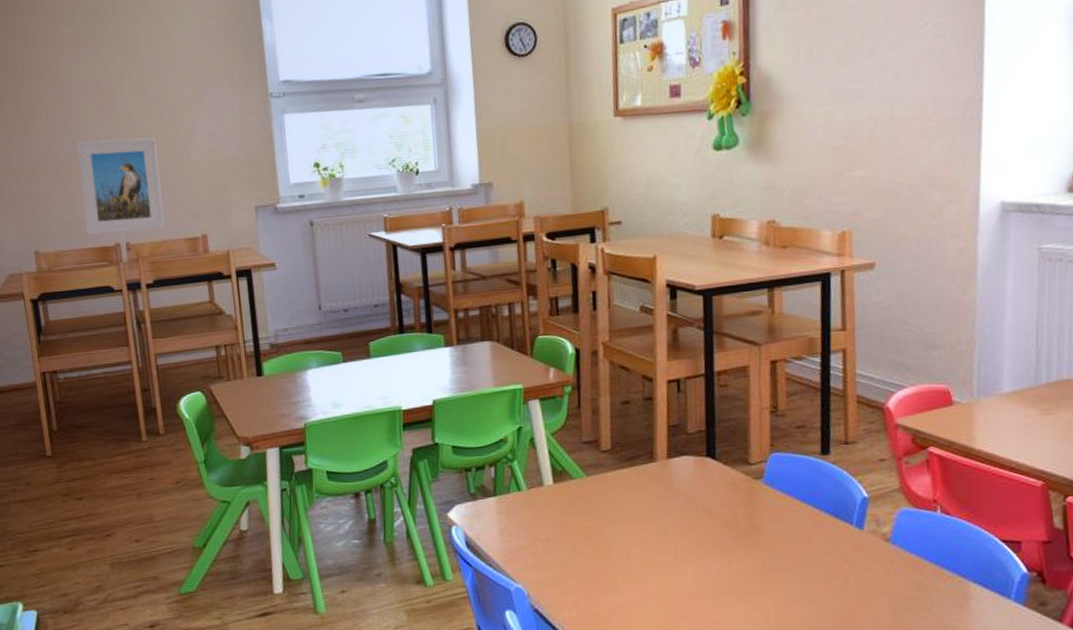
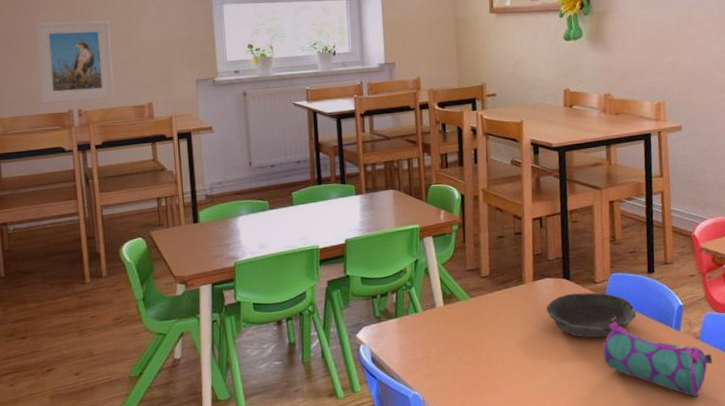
bowl: none [684,475,805,533] -> present [546,292,637,338]
pencil case: none [757,514,908,614] -> present [602,322,713,397]

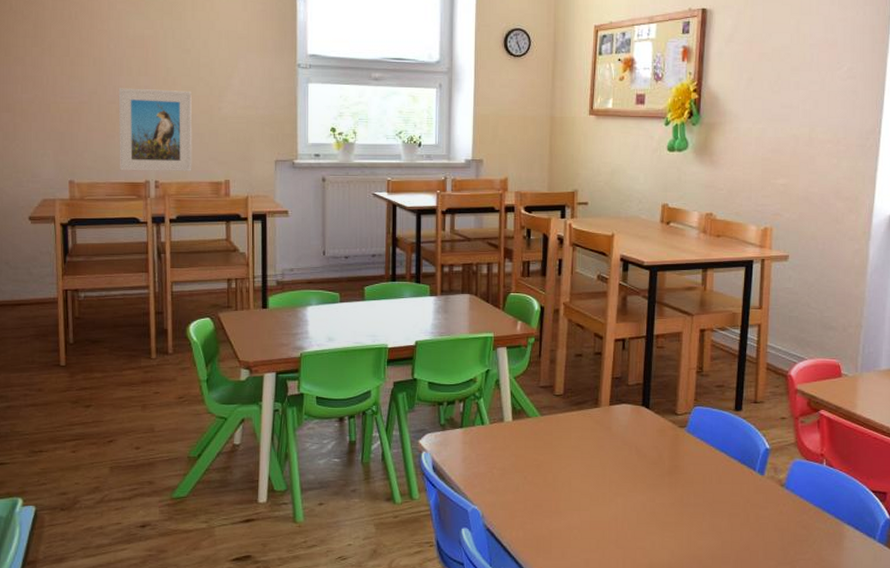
bowl: present [546,292,637,338] -> none [621,422,718,473]
pencil case: present [602,322,713,397] -> none [677,458,797,547]

